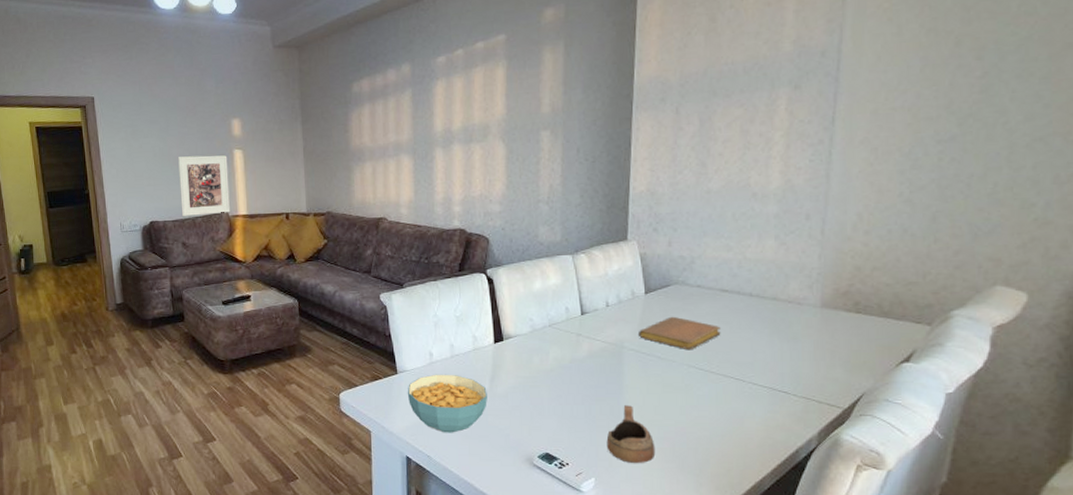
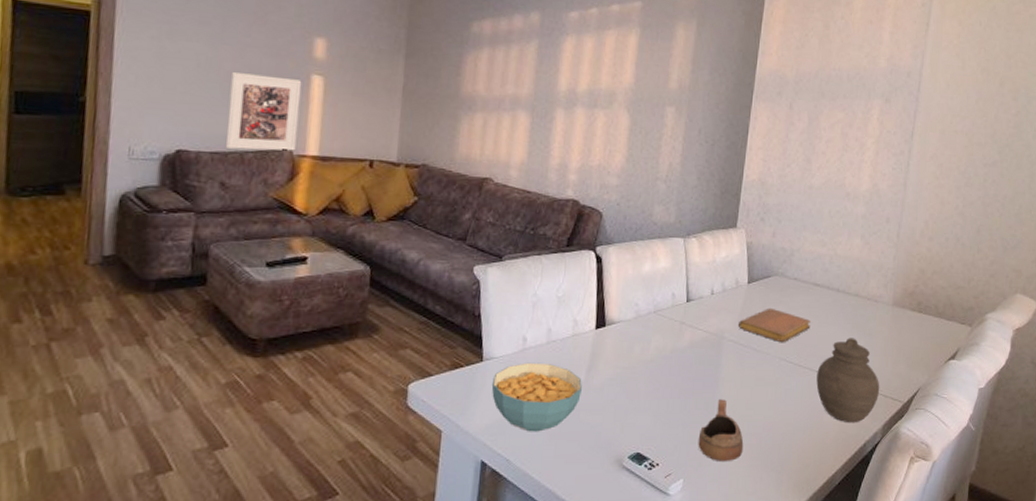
jar: none [732,343,812,429] -> present [816,338,880,423]

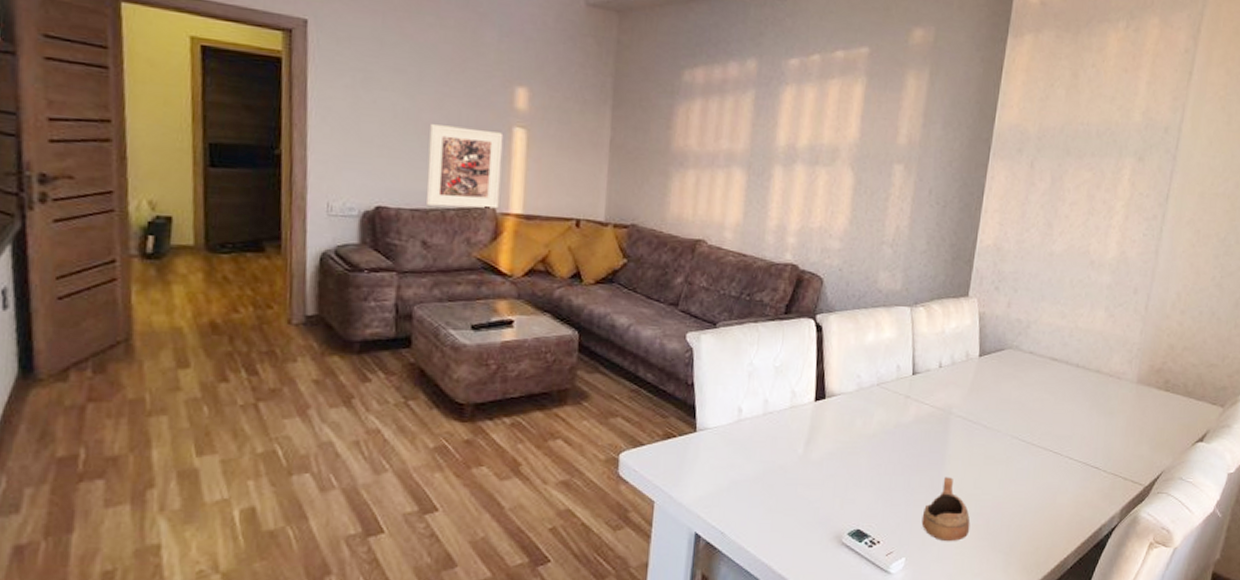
cereal bowl: present [492,362,582,432] -> none [706,434,800,505]
notebook: present [739,307,811,343] -> none [968,382,1047,420]
jar: present [816,338,880,423] -> none [1050,416,1120,506]

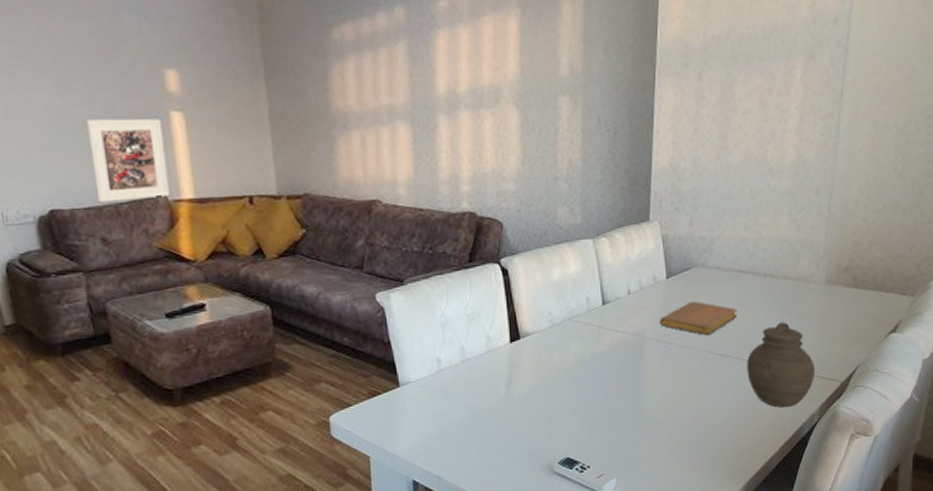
cup: present [921,477,971,542] -> none [628,398,675,458]
notebook: none [968,382,1047,420] -> present [660,300,737,336]
jar: none [1050,416,1120,506] -> present [747,322,816,408]

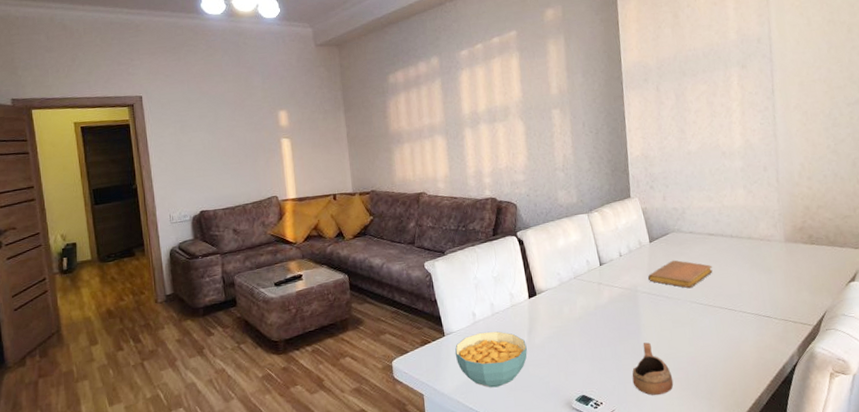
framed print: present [87,118,170,202] -> none [227,144,280,204]
cereal bowl: none [412,382,504,449] -> present [455,331,528,388]
cup: none [628,398,675,458] -> present [632,342,674,396]
jar: present [747,322,816,408] -> none [726,275,789,350]

